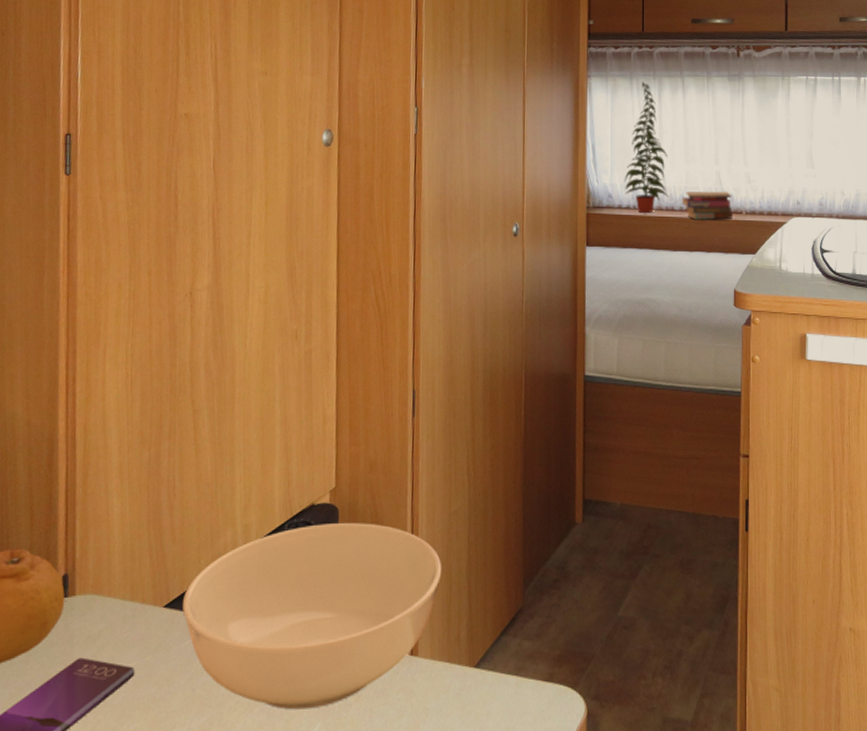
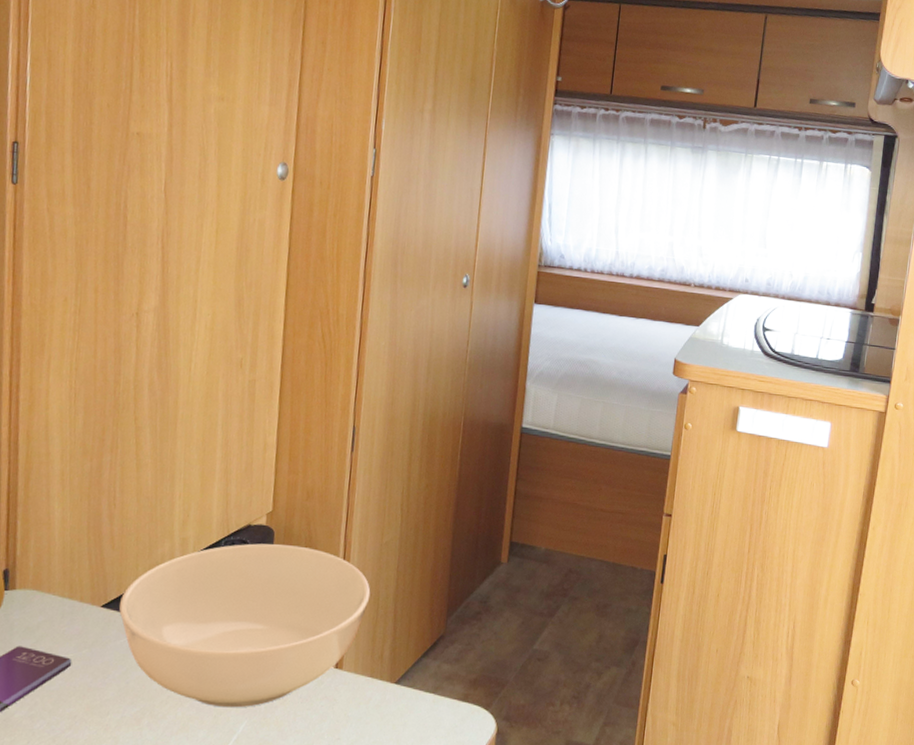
plant: present [624,81,669,213] -> none [577,144,623,277]
books: present [682,191,733,220] -> none [633,259,682,290]

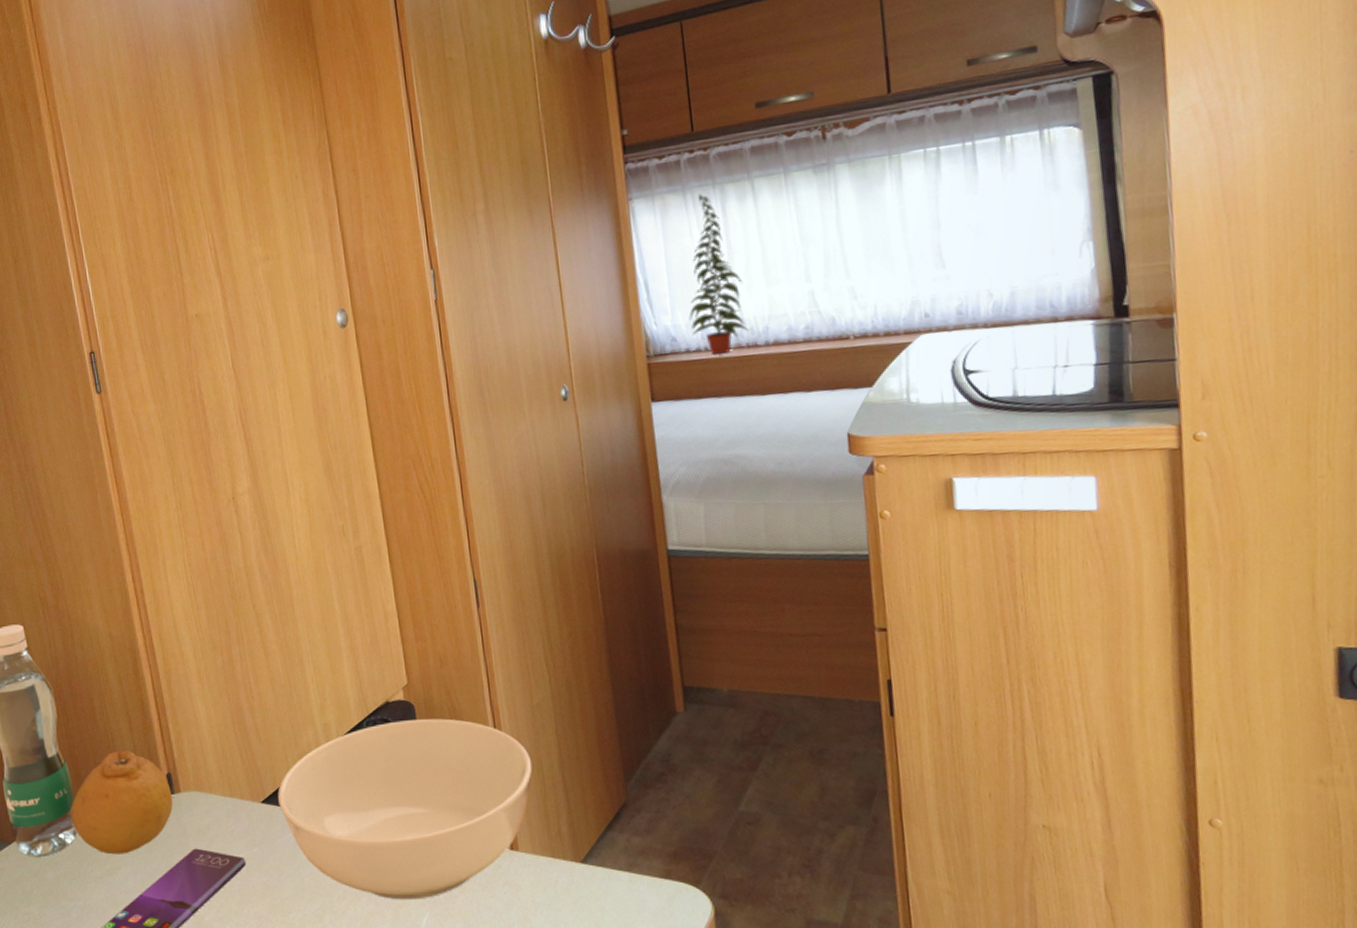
plant: none [577,144,623,277] -> present [689,193,749,355]

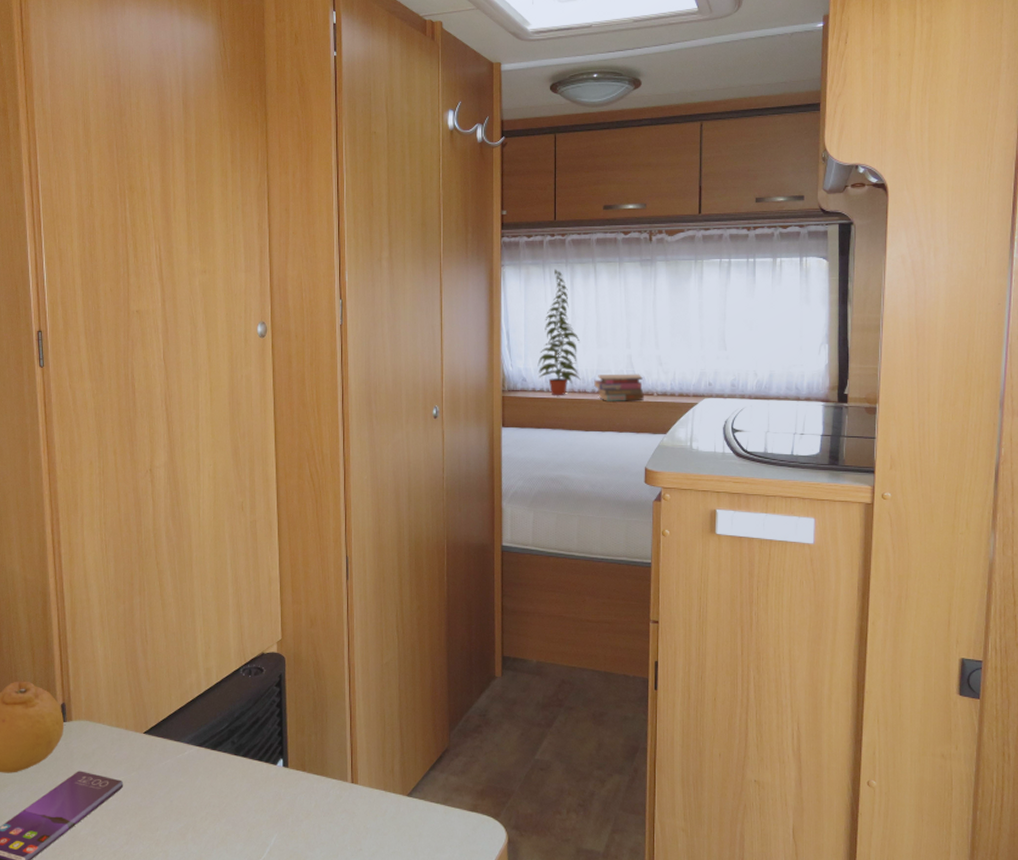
bowl: present [277,718,533,900] -> none [159,670,377,822]
books: none [766,313,837,354] -> present [594,374,644,401]

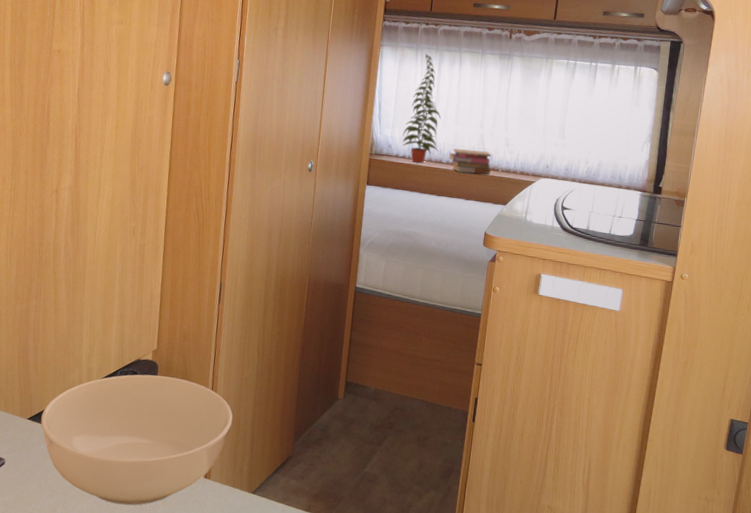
bowl: none [159,670,377,822] -> present [41,374,233,506]

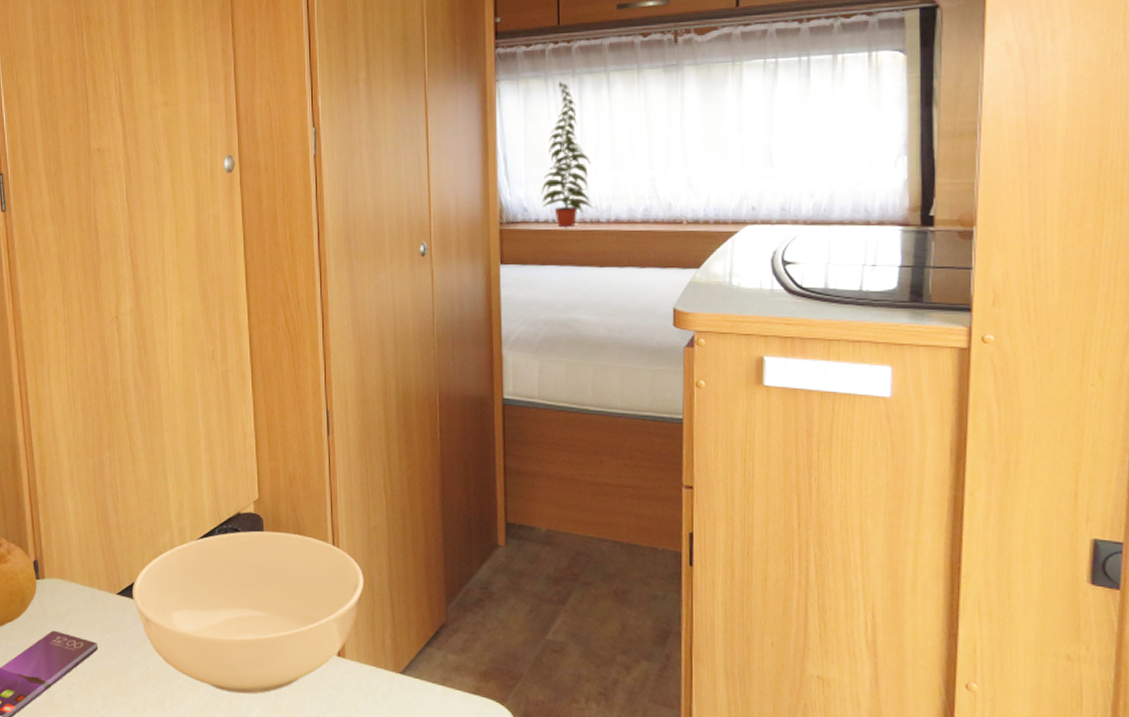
books: present [449,148,491,174] -> none [609,199,671,232]

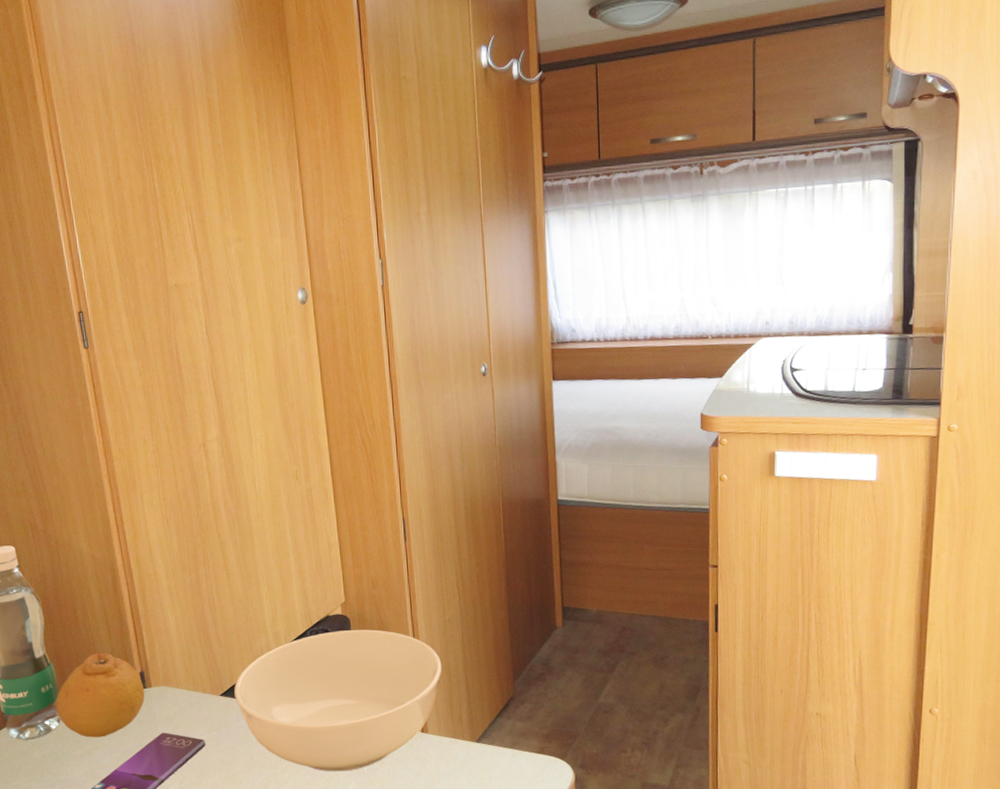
plant: present [541,81,593,226] -> none [586,211,632,345]

